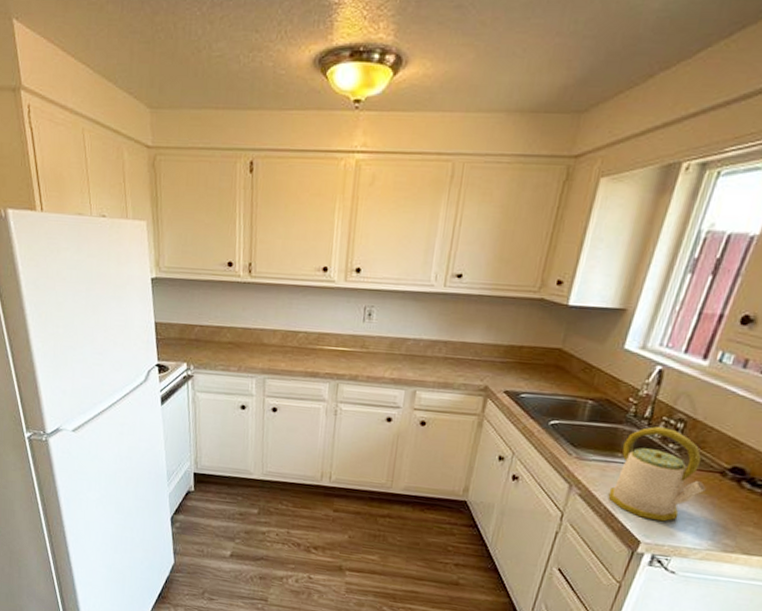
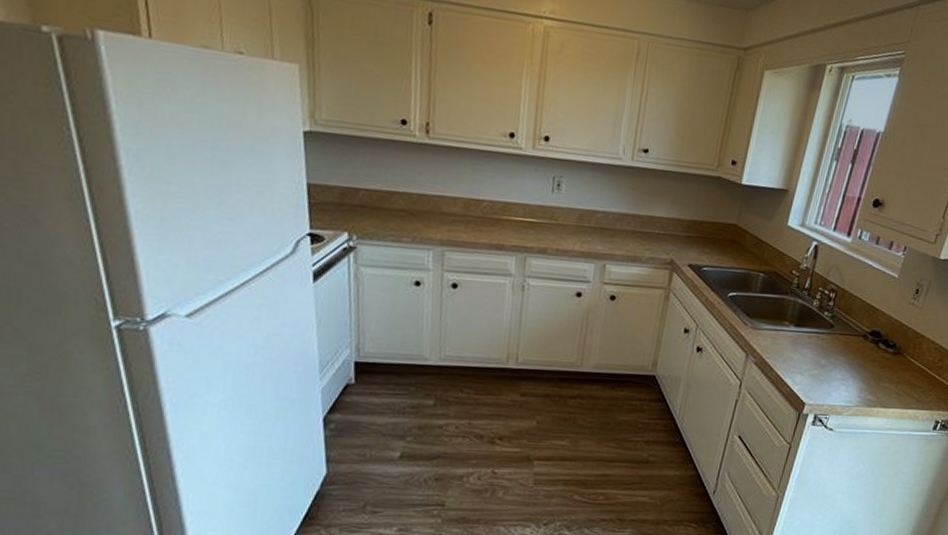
kettle: present [608,426,706,522] -> none [778,296,853,384]

